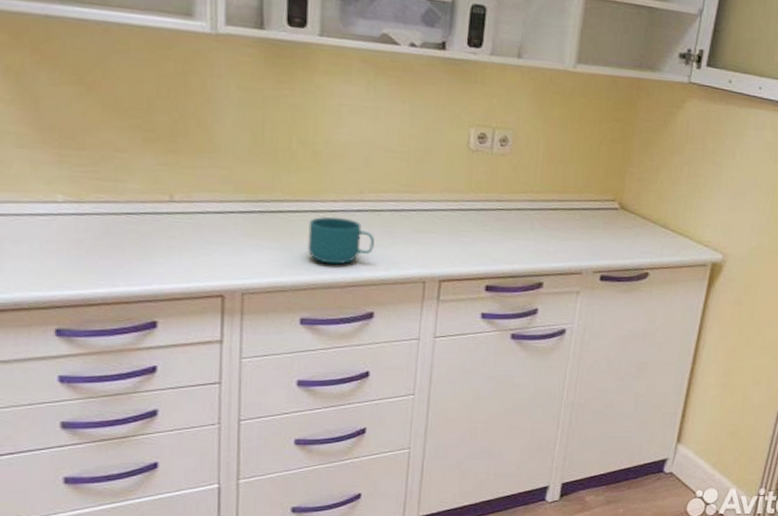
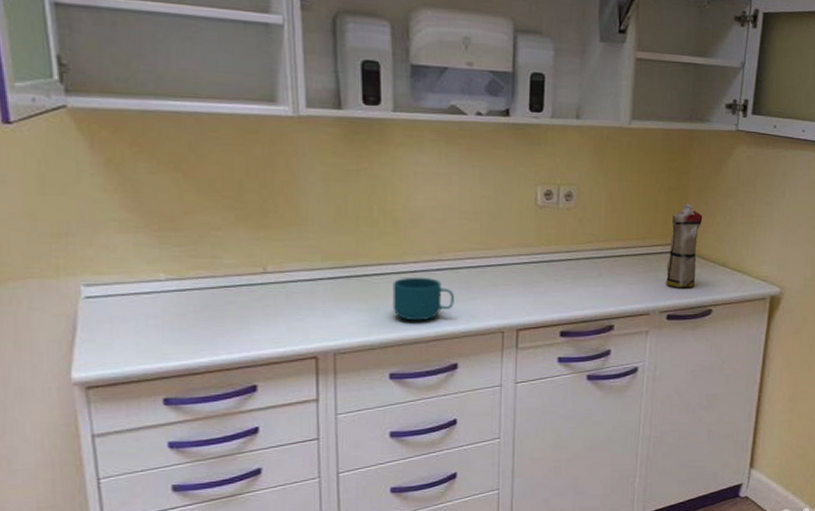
dress: none [601,158,646,248] -> present [666,204,703,288]

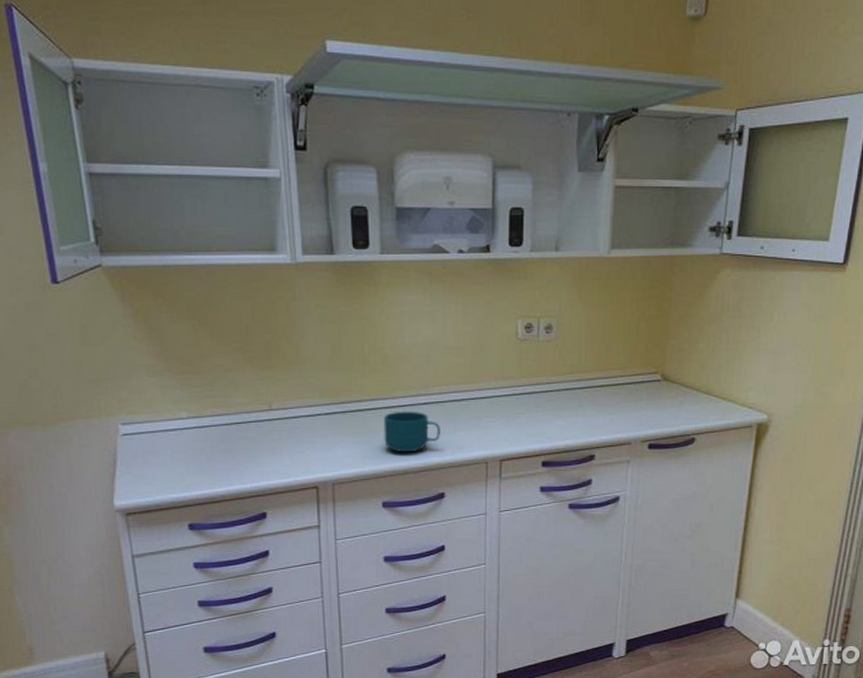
dress: present [666,204,703,288] -> none [647,332,685,417]

